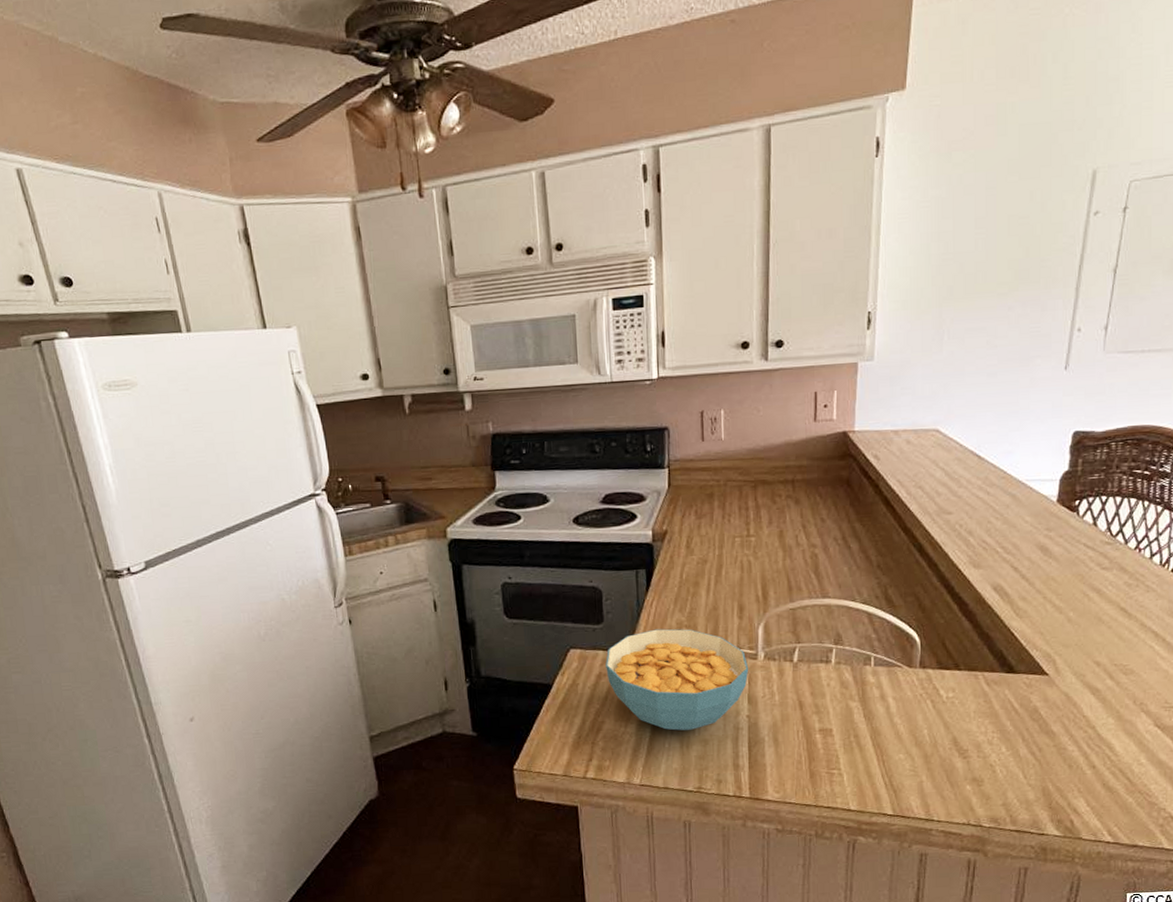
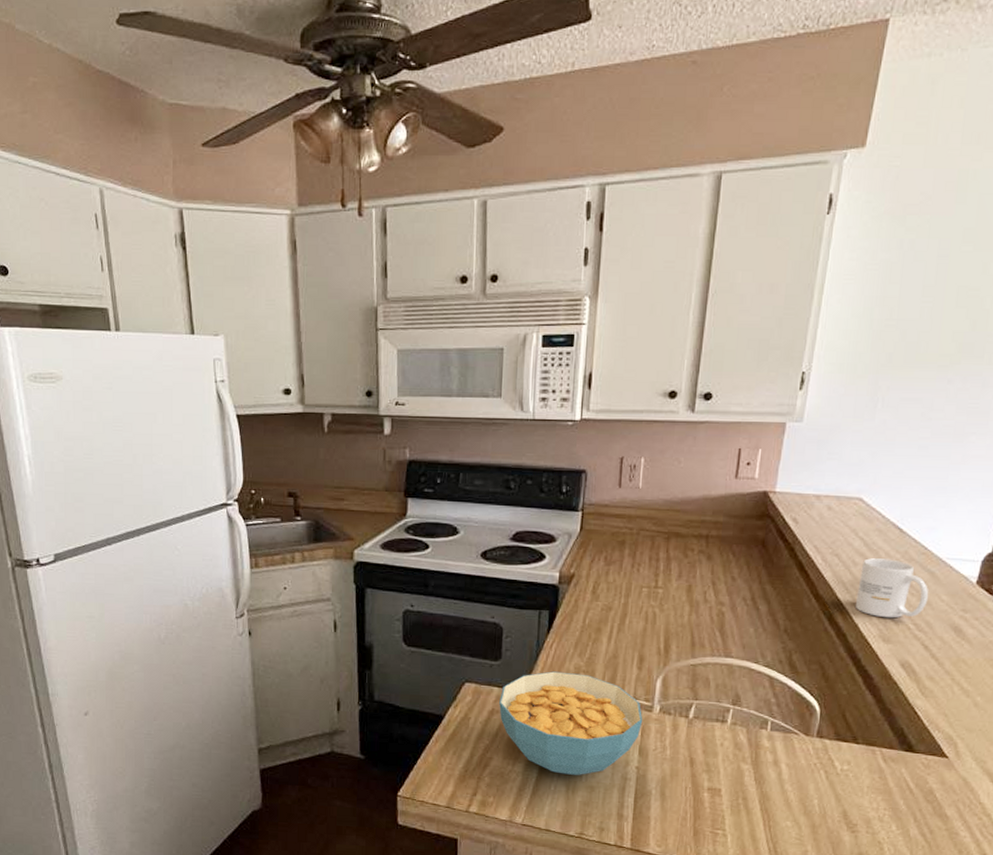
mug: none [943,486,1013,544] -> present [855,558,929,618]

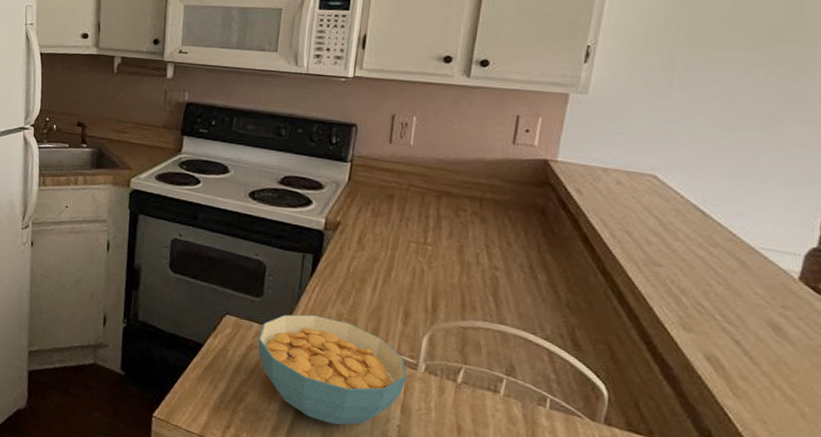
mug: present [855,558,929,618] -> none [649,238,740,307]

